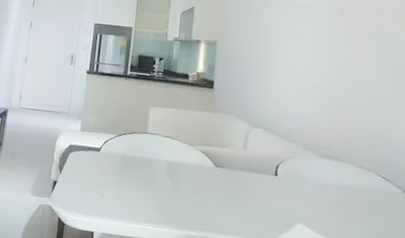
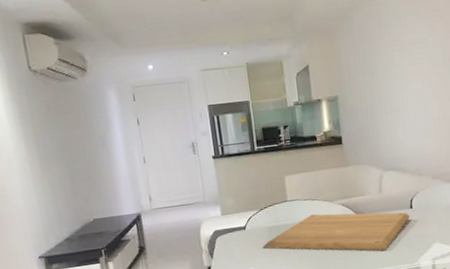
chopping board: none [111,153,273,217] -> present [262,212,410,252]

